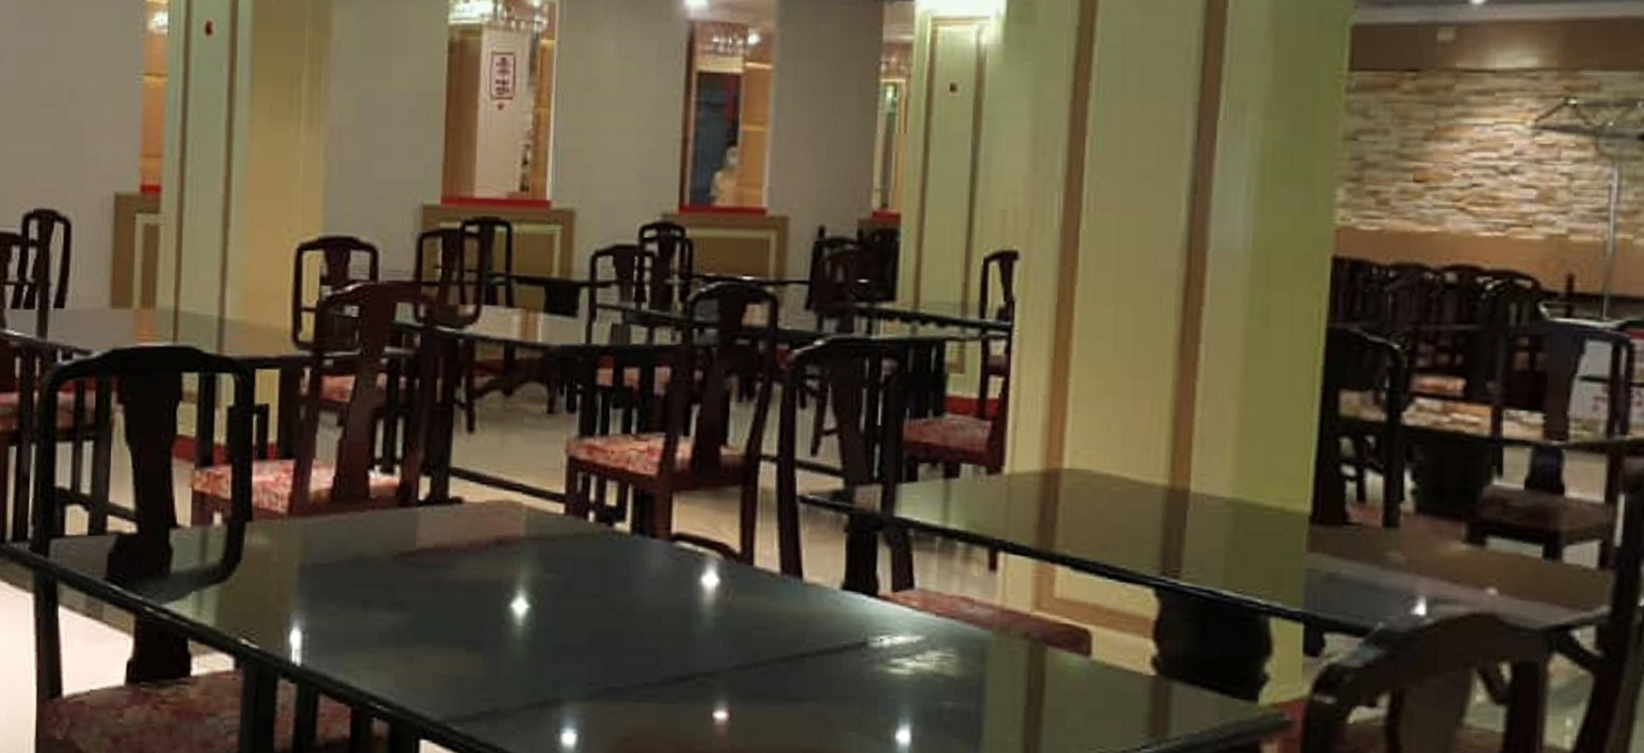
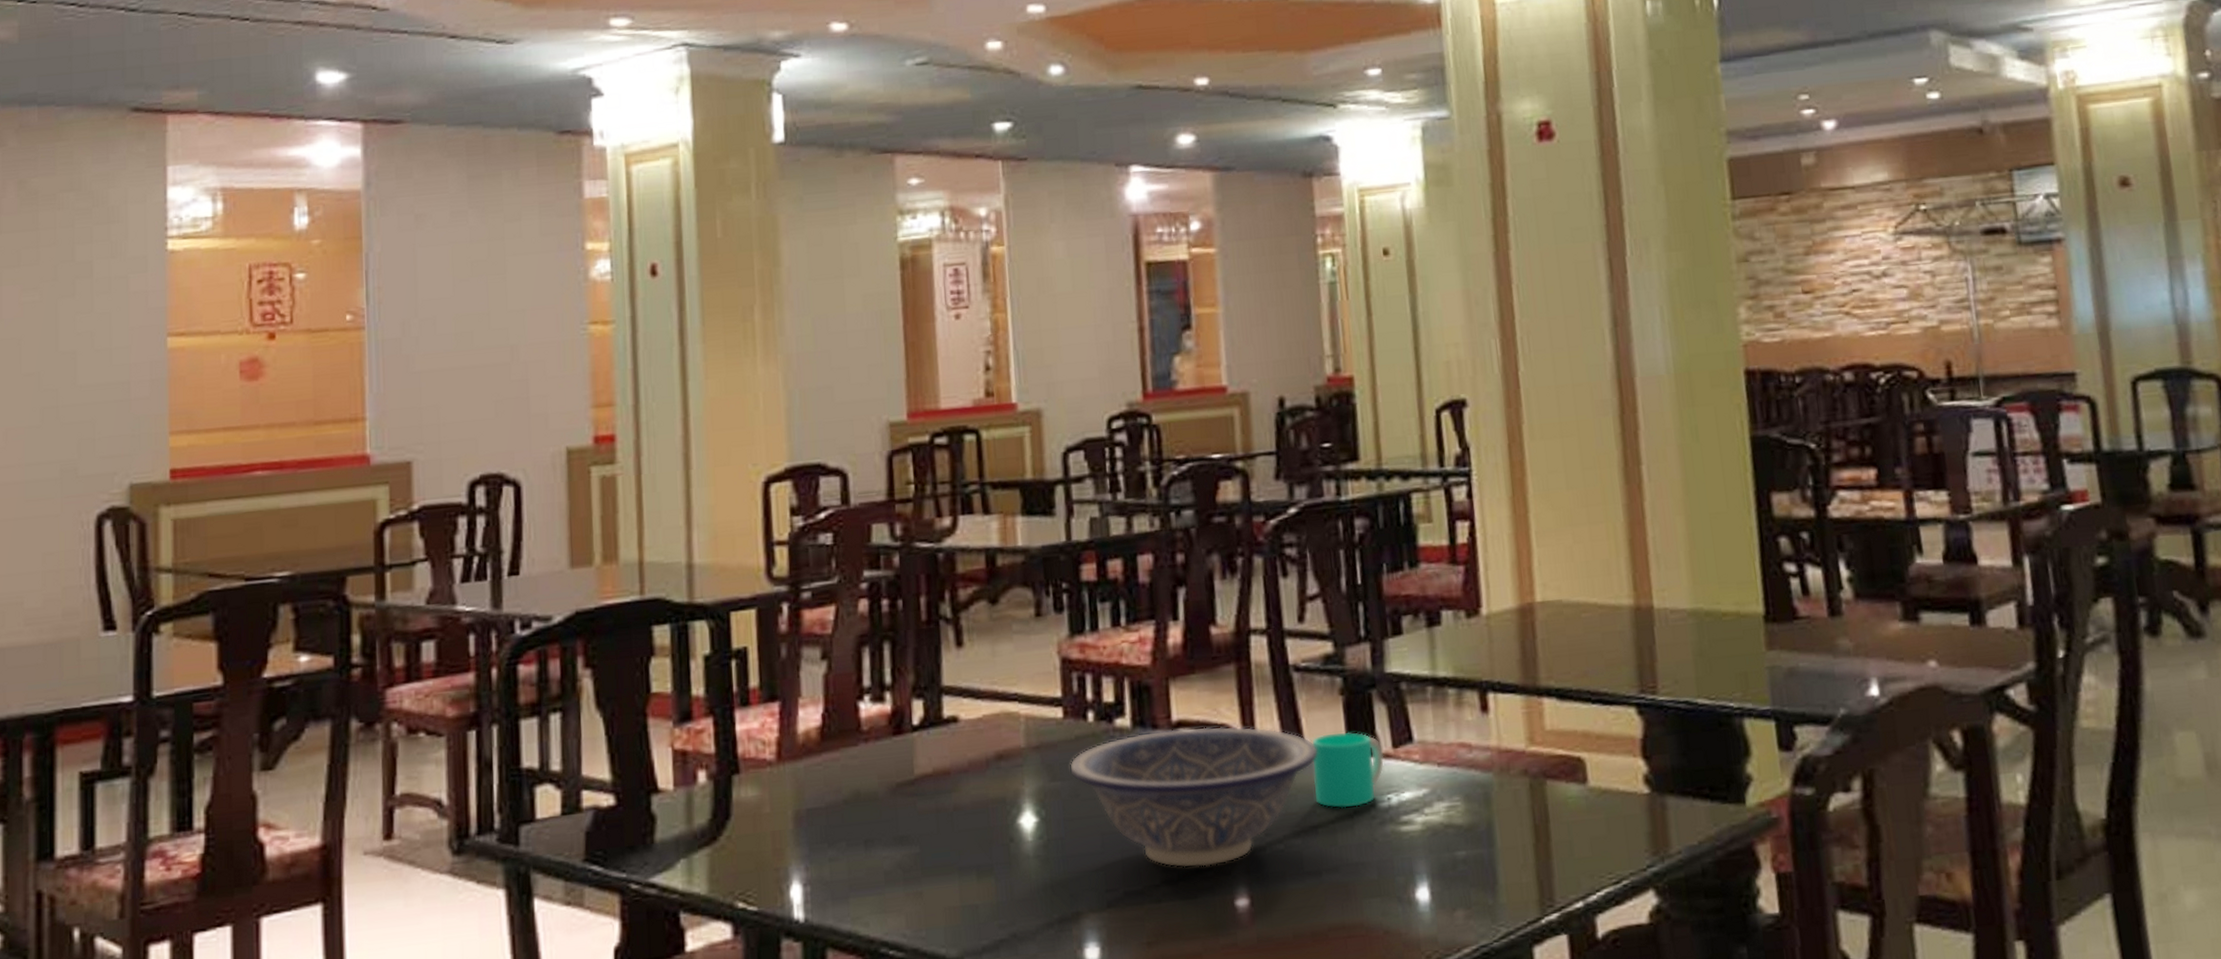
decorative bowl: none [565,540,813,677] -> present [1069,726,1317,868]
cup: none [806,568,882,643] -> present [1312,731,1385,808]

